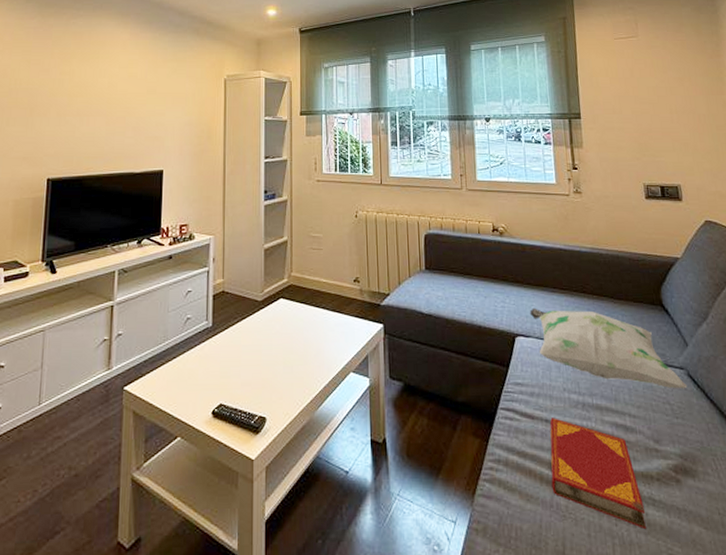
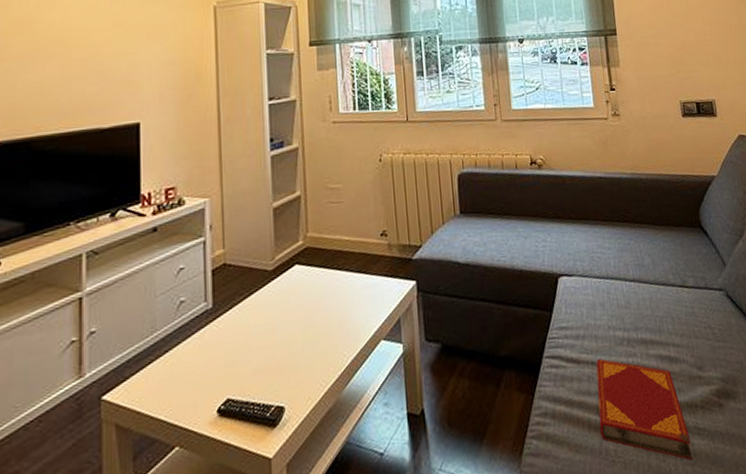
decorative pillow: present [529,307,688,389] -> none [571,240,727,312]

